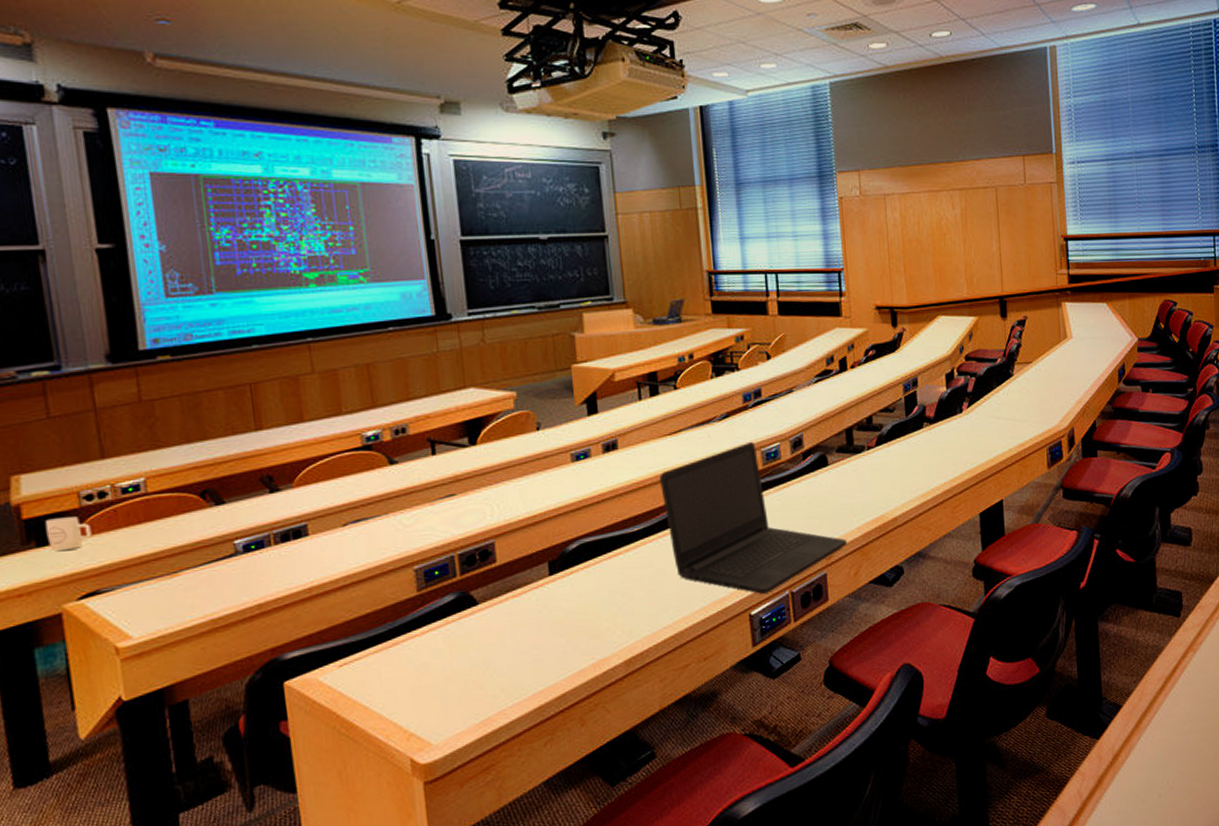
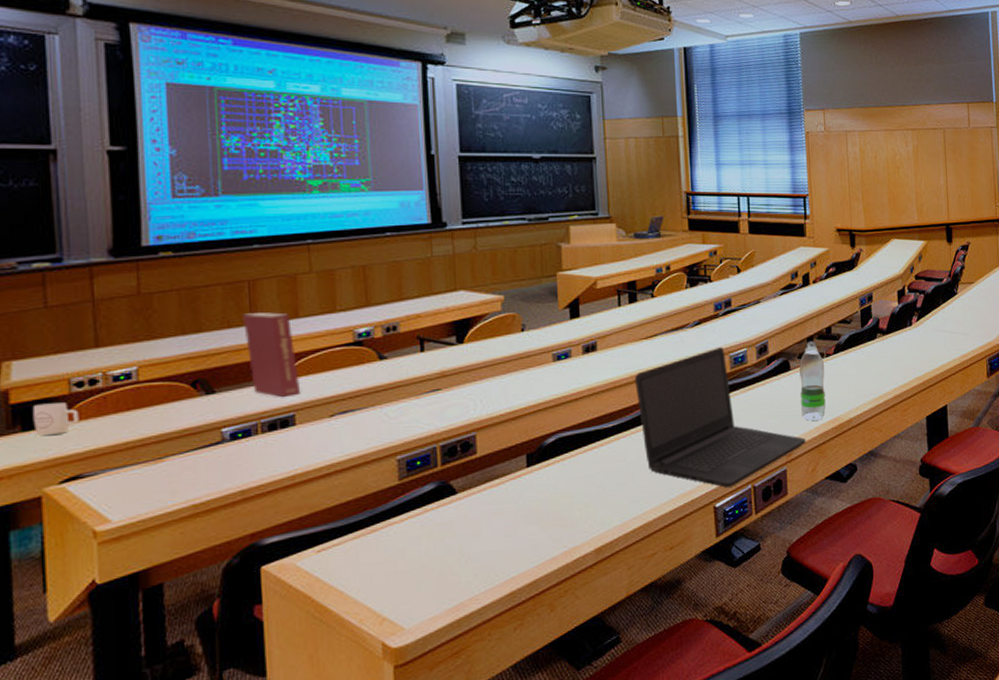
book: none [247,417,312,507] -> present [243,312,301,398]
bottle: none [838,433,868,520] -> present [799,342,826,421]

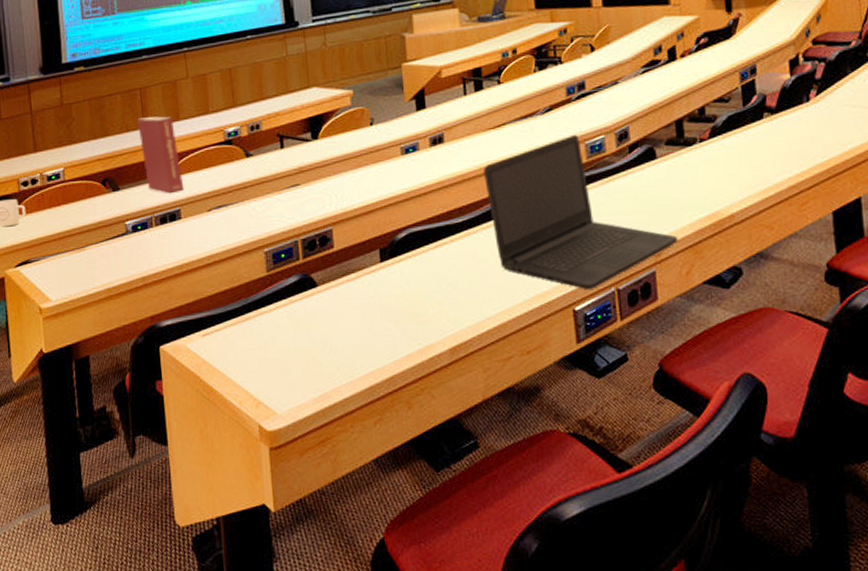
bottle: present [799,342,826,421] -> none [667,125,701,216]

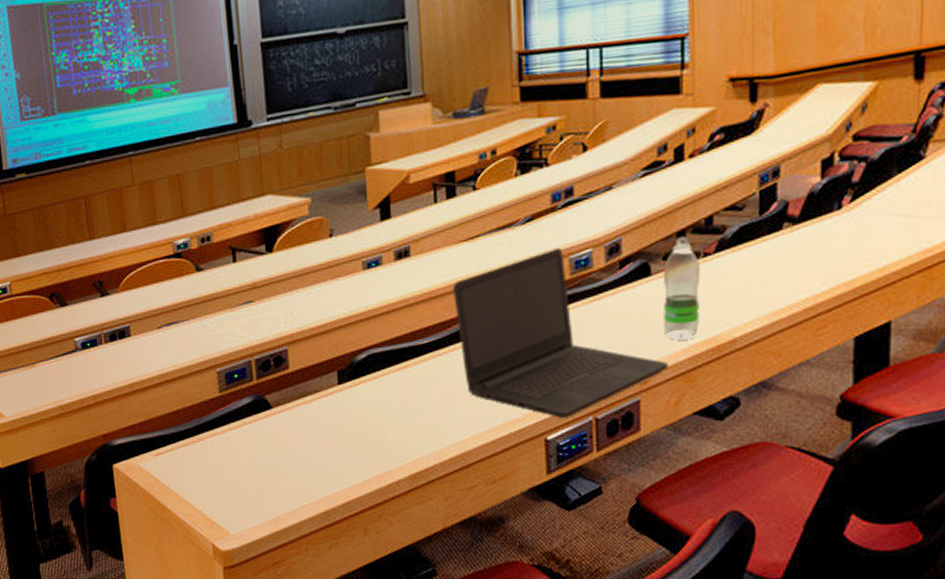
book: present [137,116,185,194] -> none [82,227,133,310]
bottle: none [667,125,701,216] -> present [662,237,701,340]

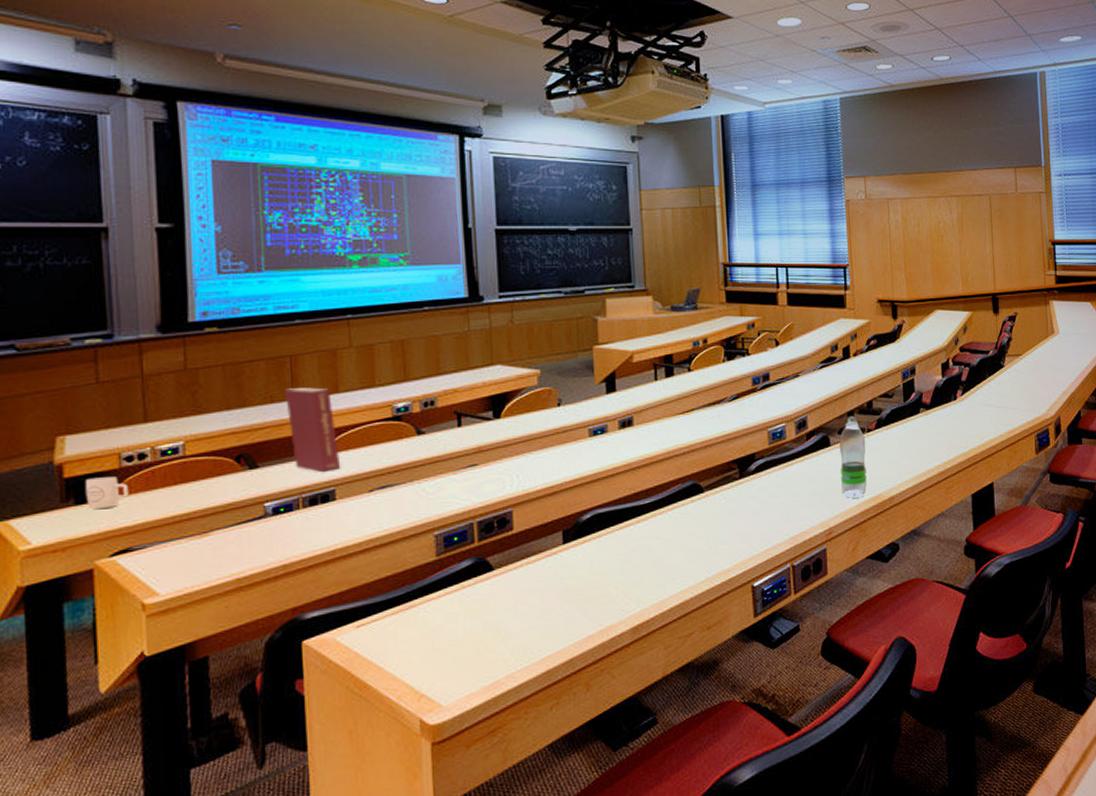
book: none [82,227,133,310] -> present [285,387,341,473]
laptop: present [453,247,668,418] -> none [671,421,846,566]

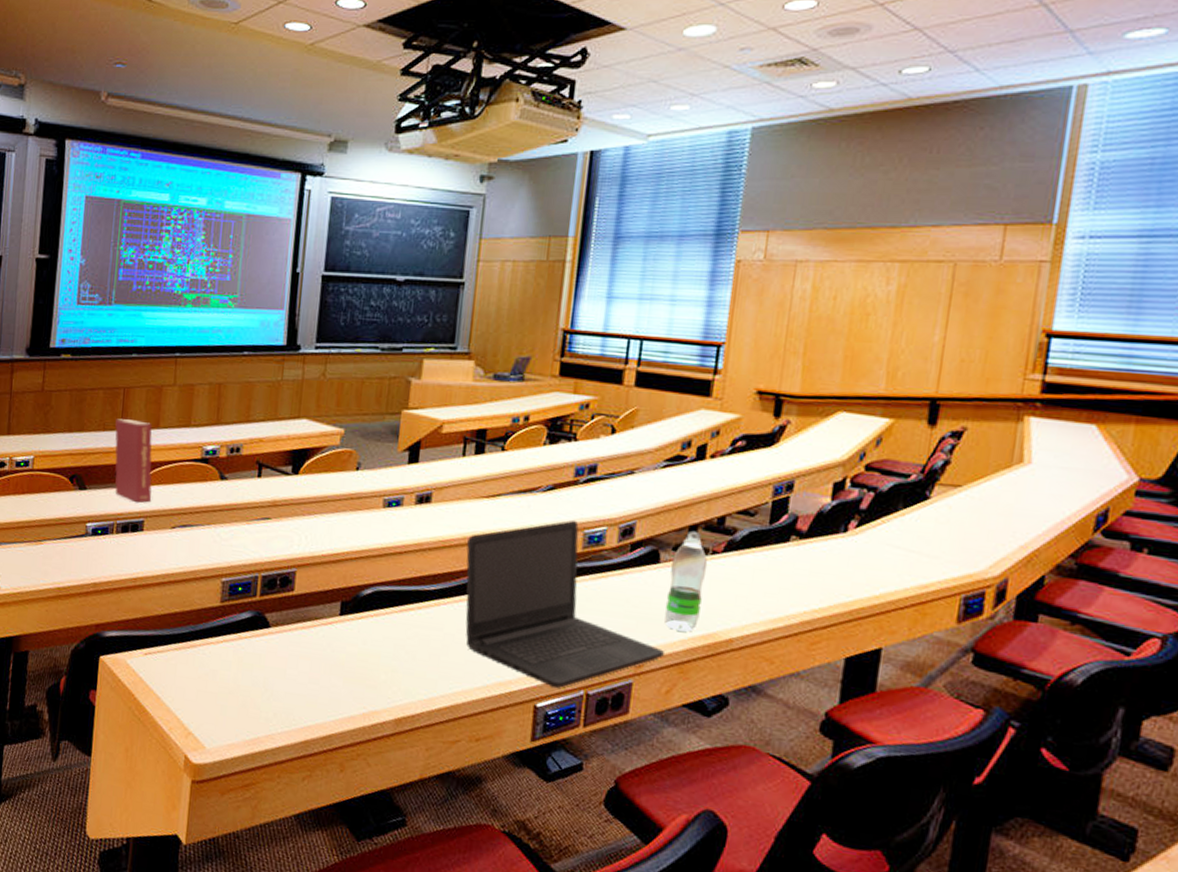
laptop: none [671,421,846,566] -> present [465,519,664,688]

